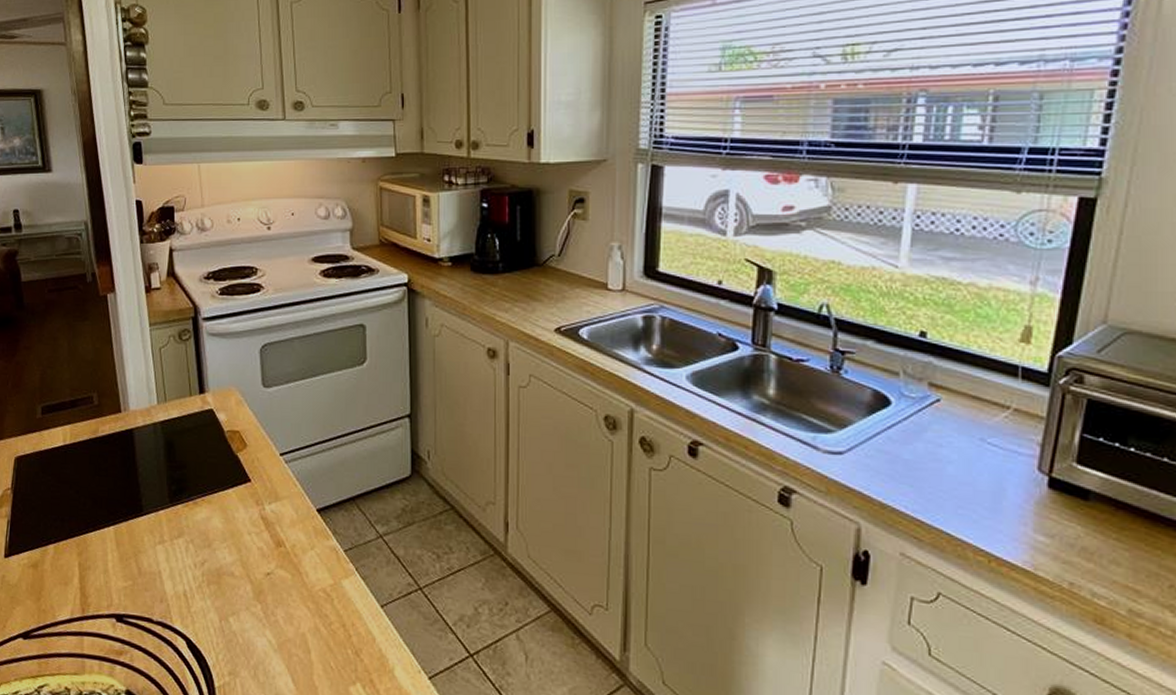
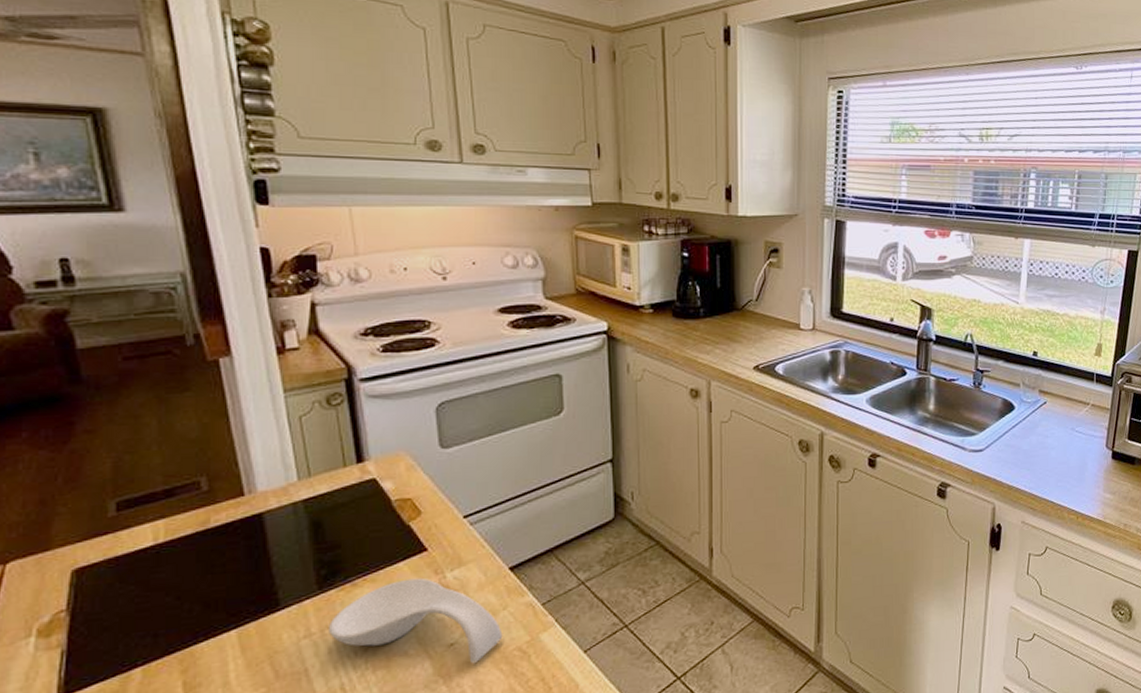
spoon rest: none [177,505,310,597] -> present [329,578,503,664]

